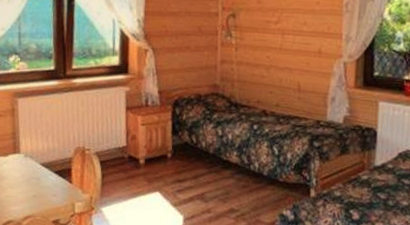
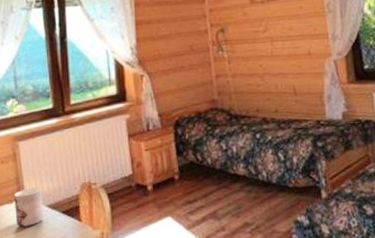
mug: none [9,144,37,180] -> present [13,187,44,227]

